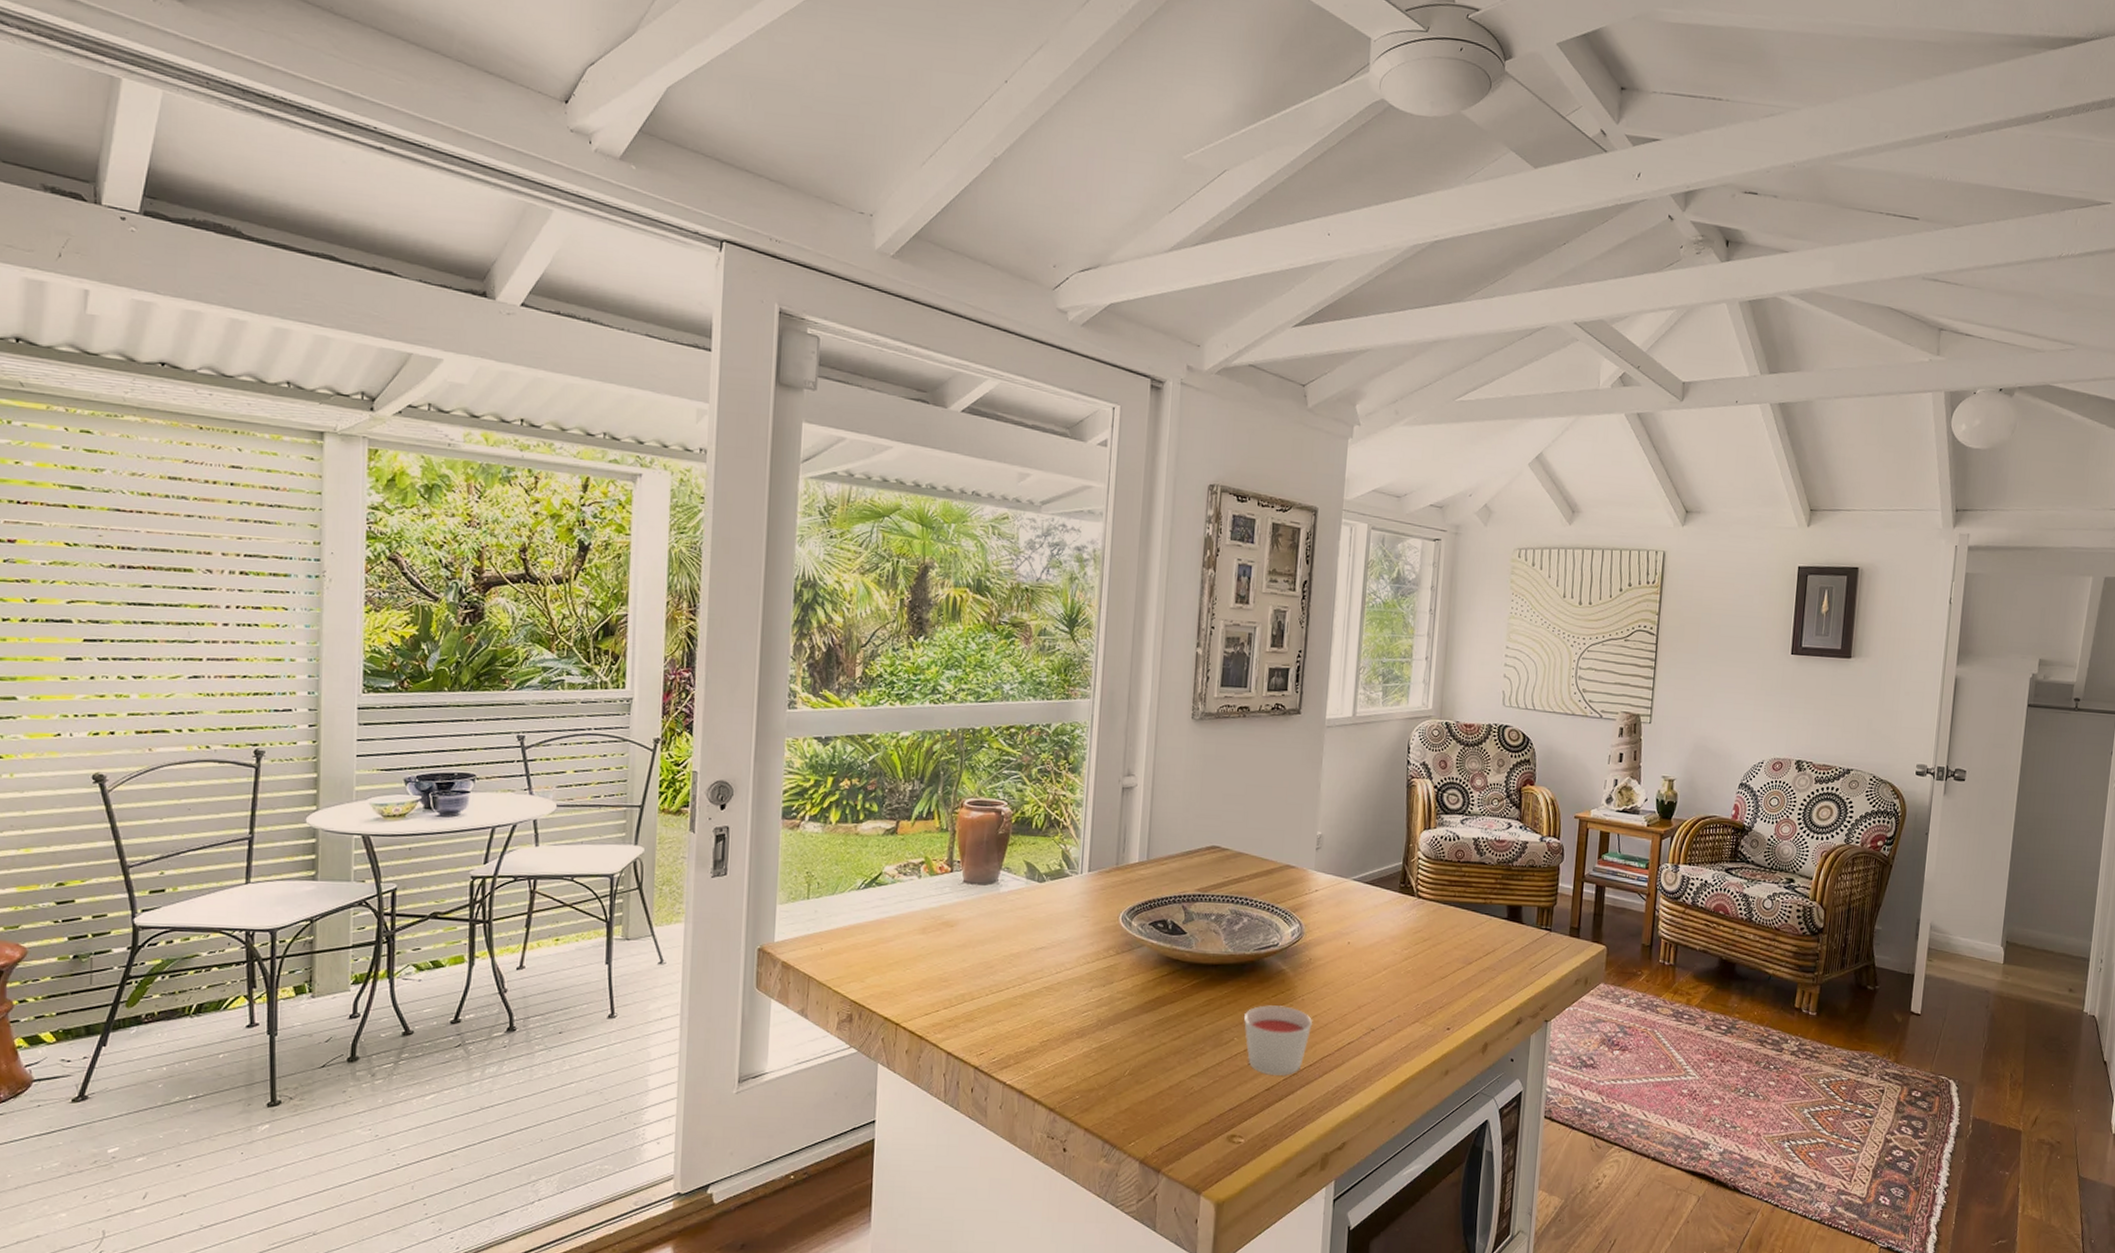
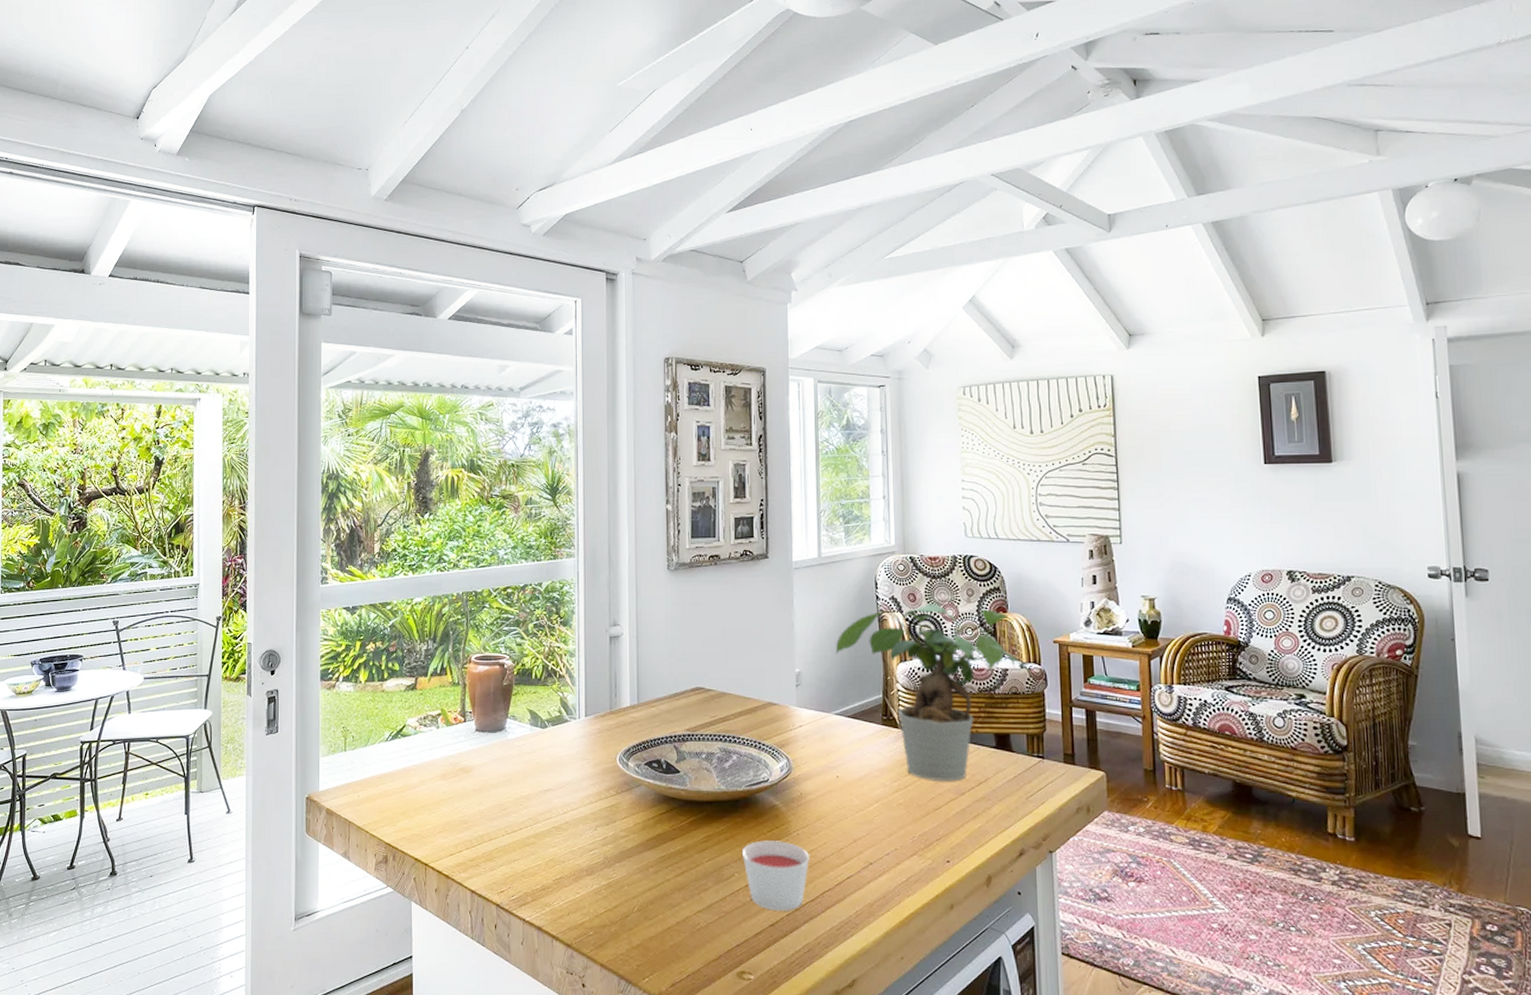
potted plant: none [1359,772,1551,951] -> present [835,604,1033,782]

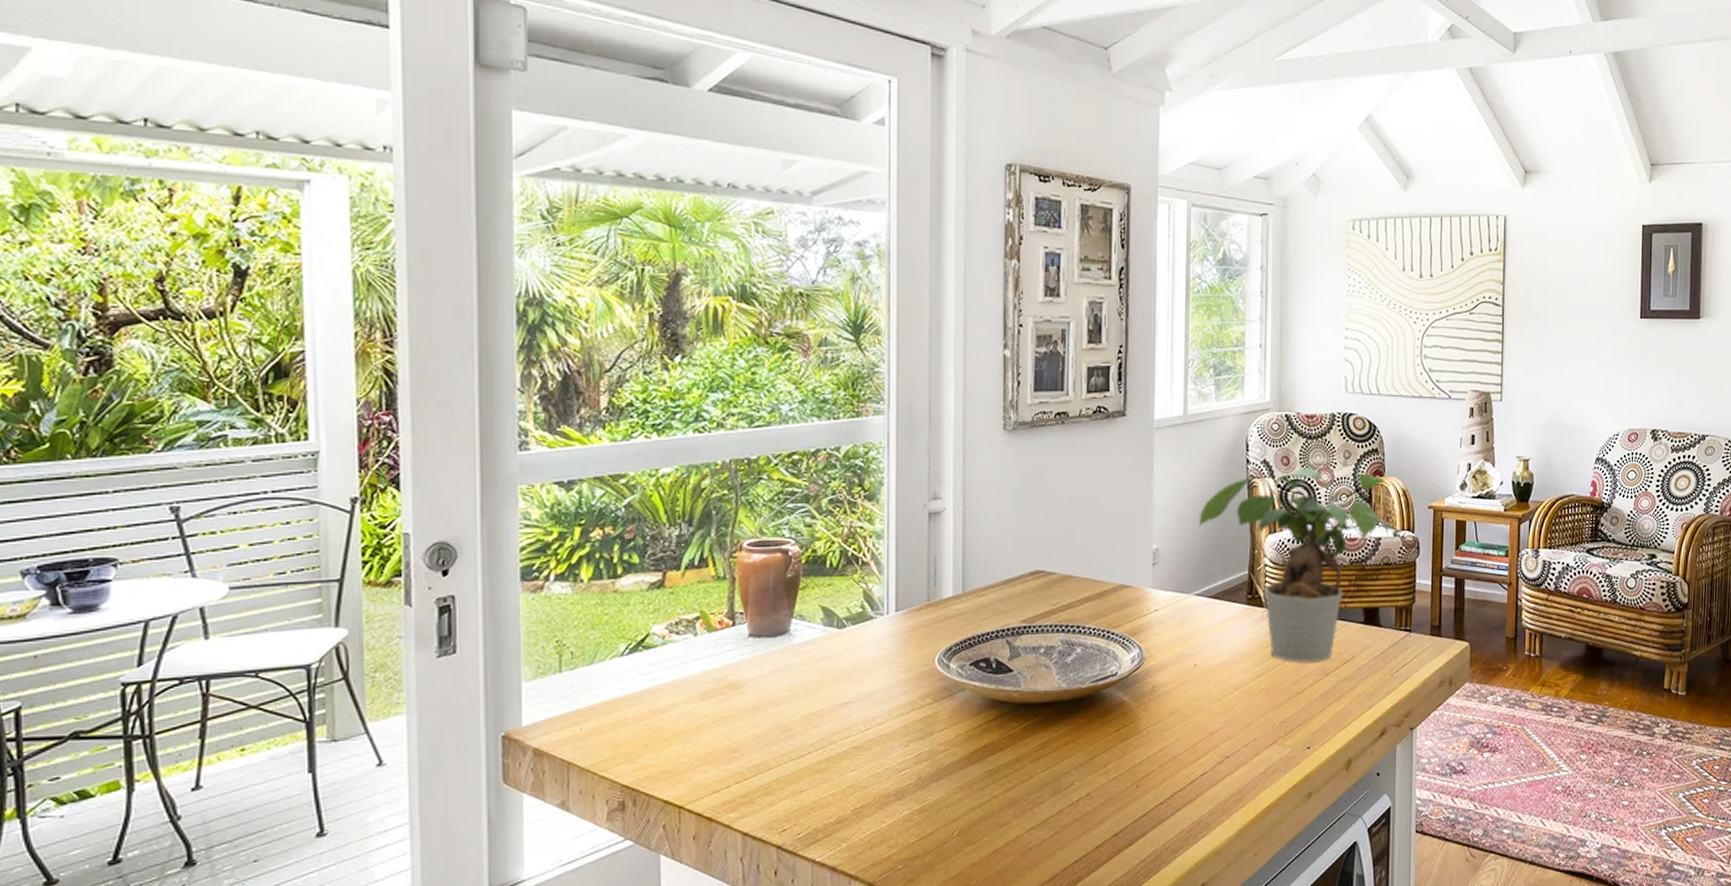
candle: present [743,840,810,912] -> none [1084,741,1161,819]

